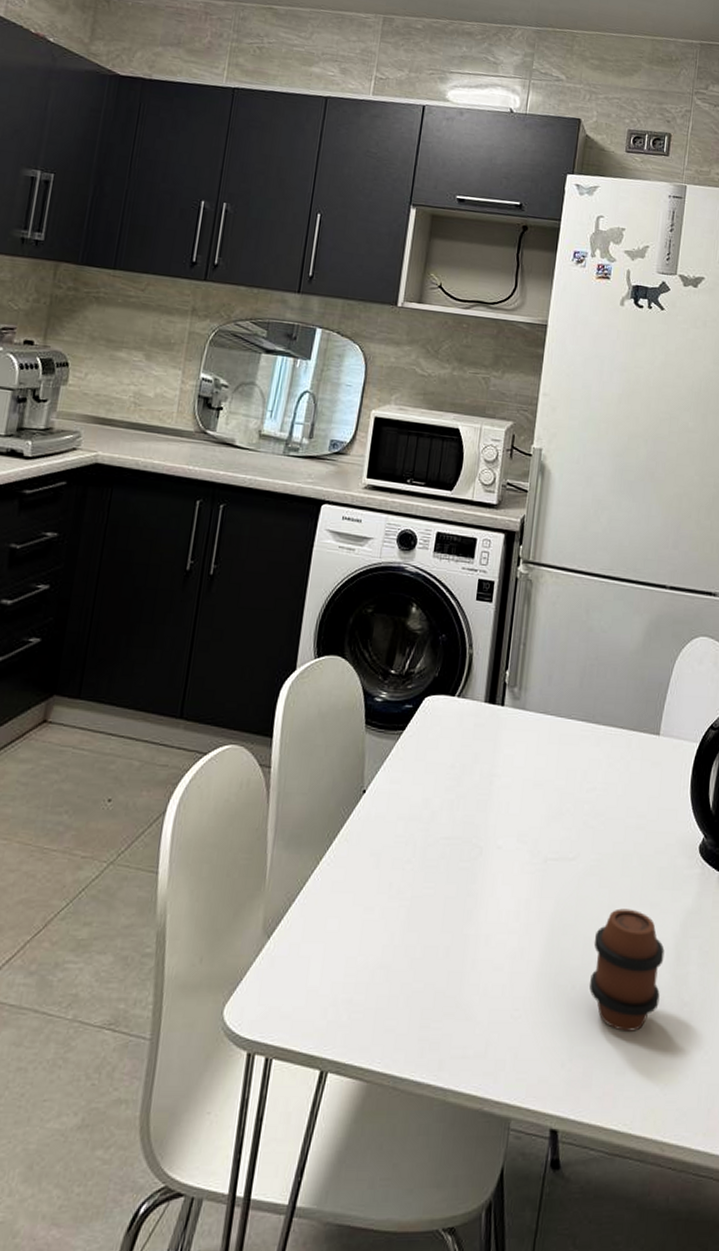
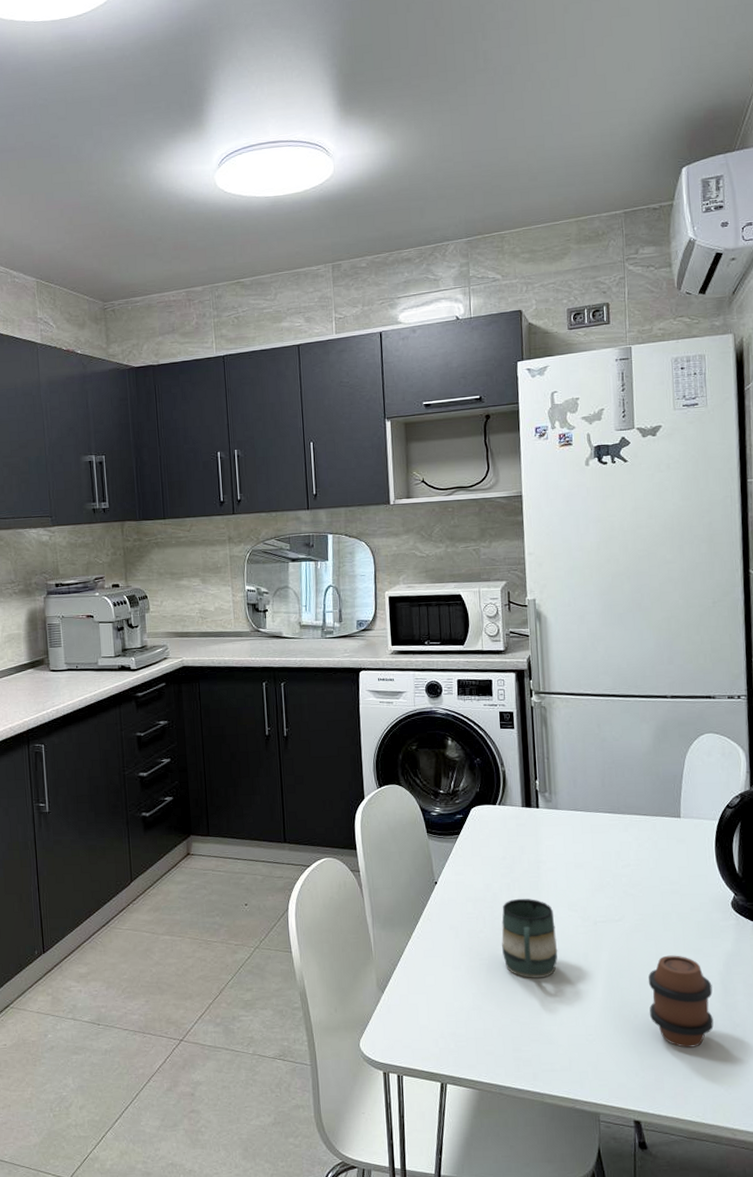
mug: none [429,820,499,929] -> present [501,898,558,978]

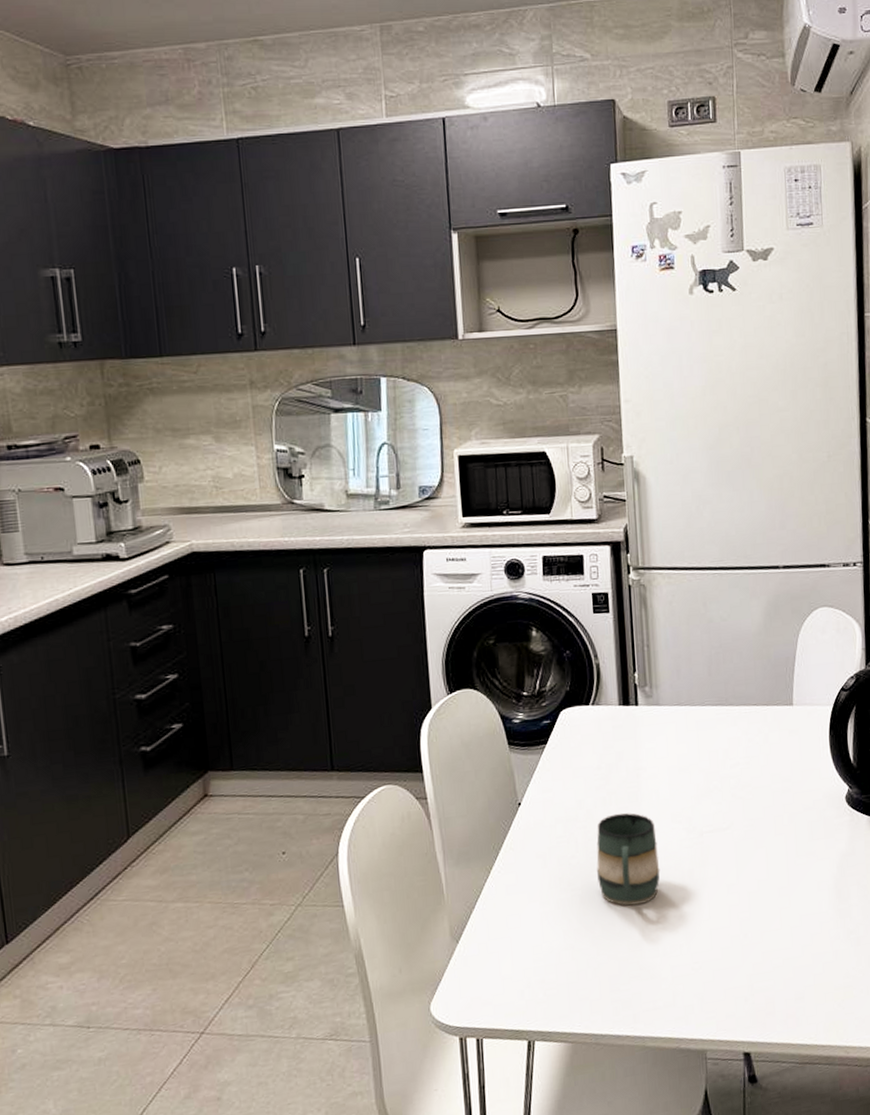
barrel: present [648,955,714,1048] -> none [758,861,827,964]

